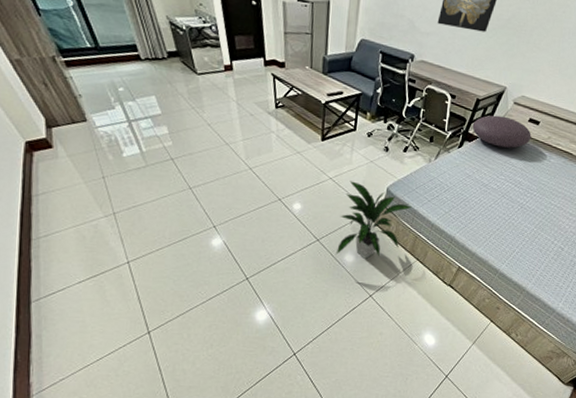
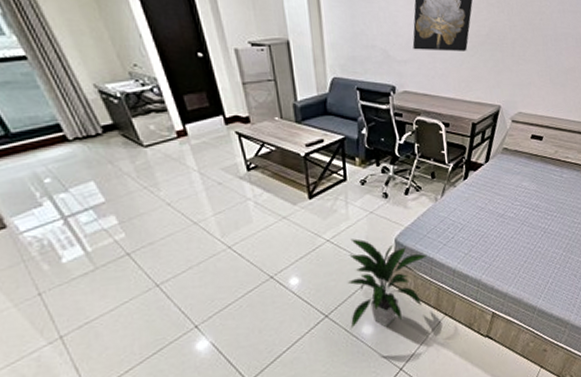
cushion: present [472,115,531,148] -> none [474,137,538,171]

